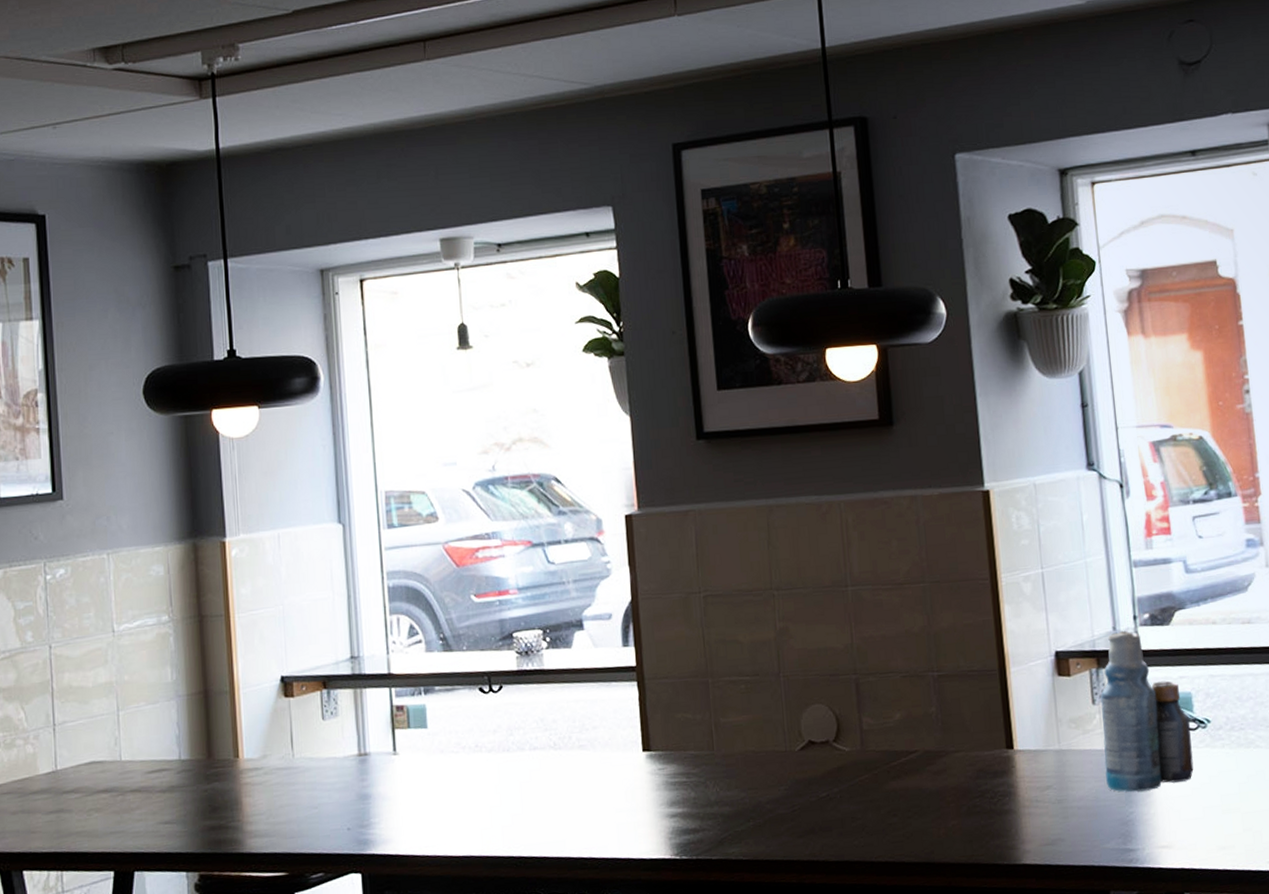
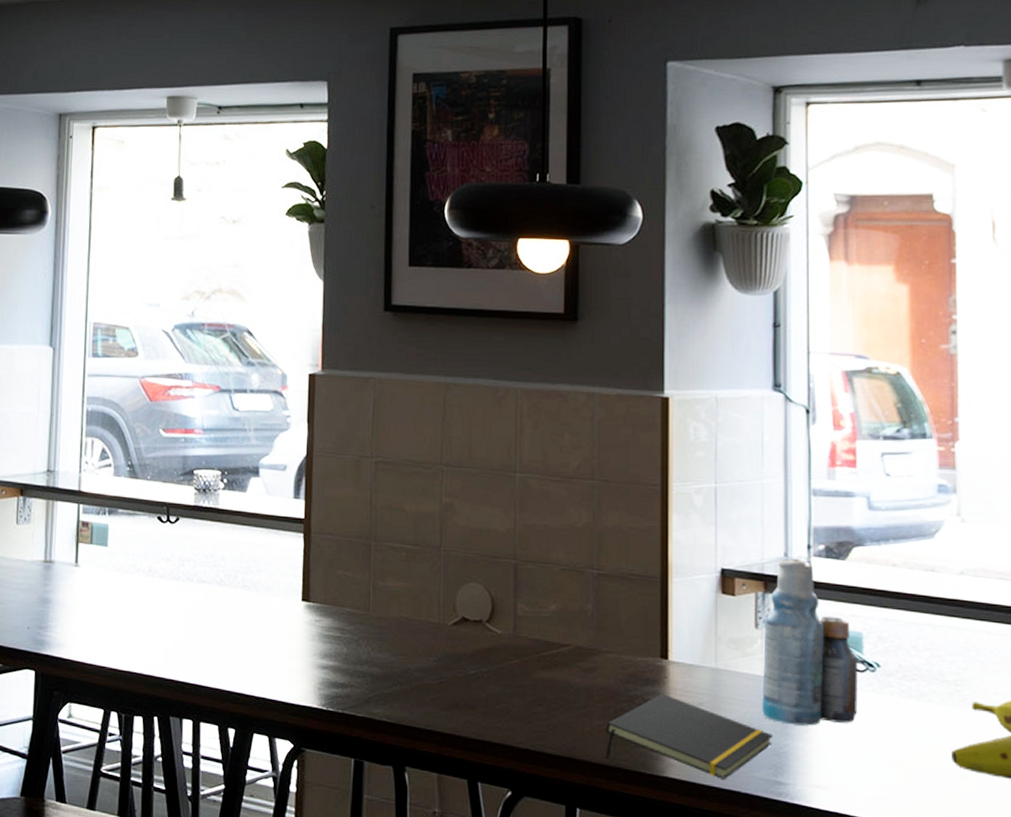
notepad: none [960,783,1119,857] -> present [605,694,773,779]

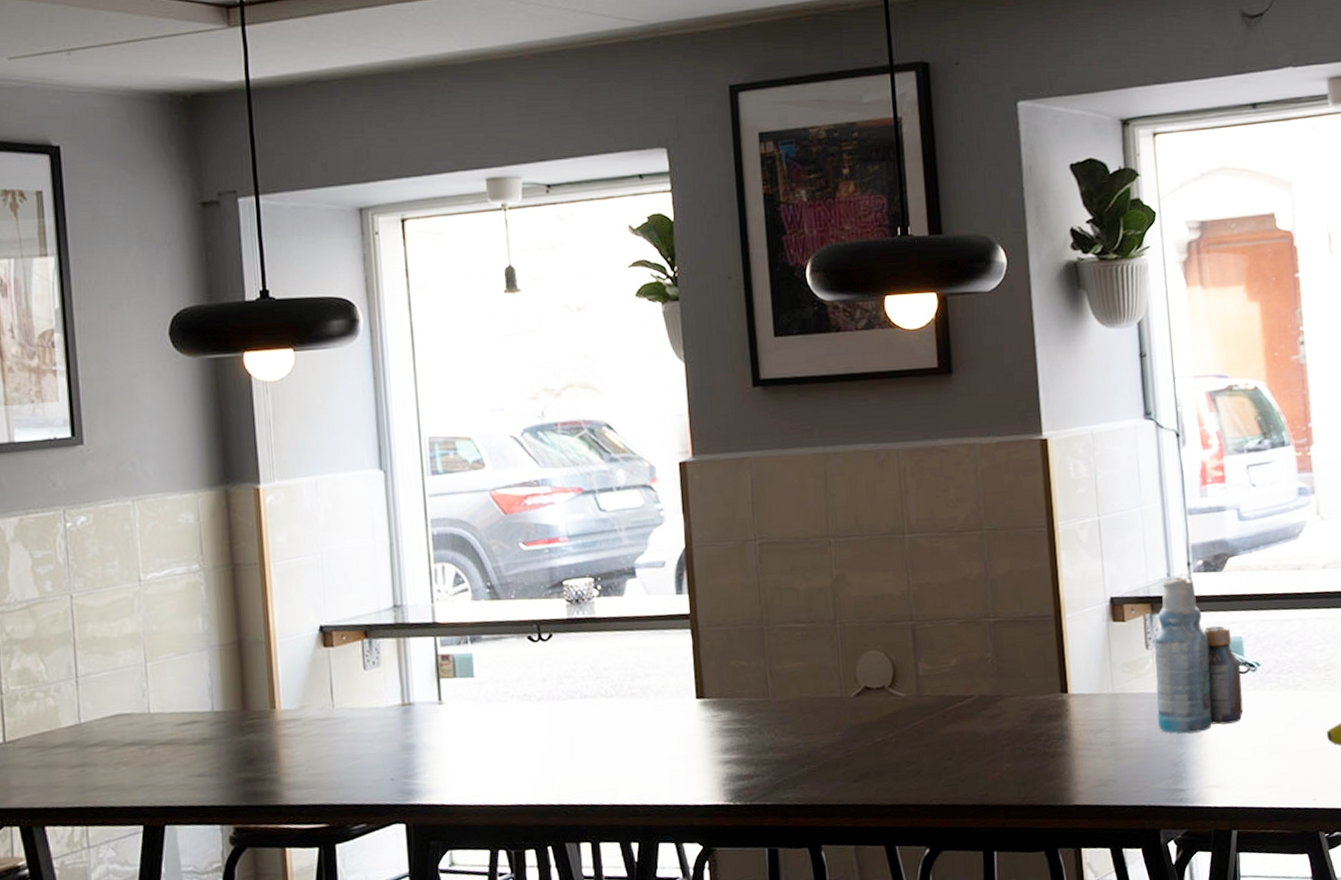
notepad: present [605,694,773,779] -> none [1014,726,1170,799]

